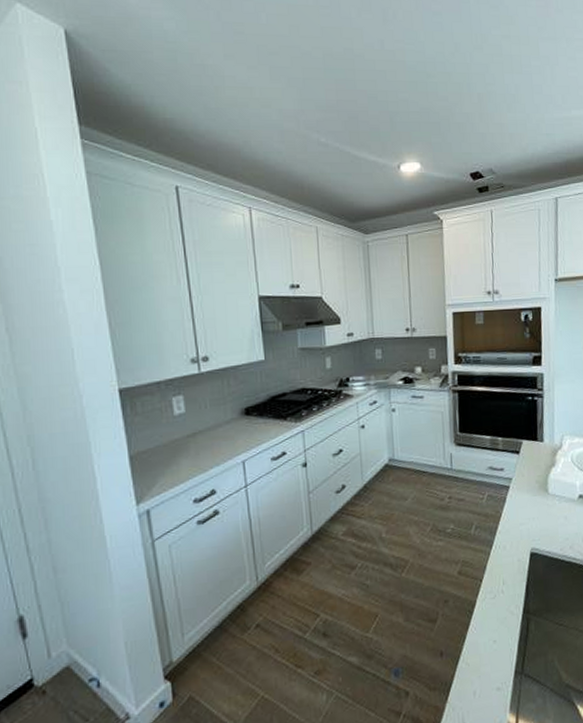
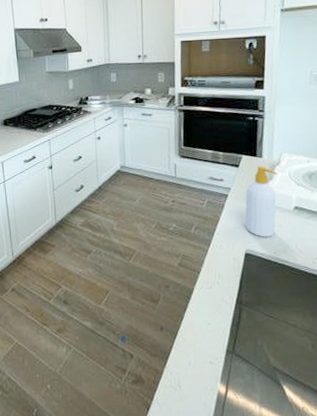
soap bottle: none [528,451,561,533] -> present [245,166,277,237]

